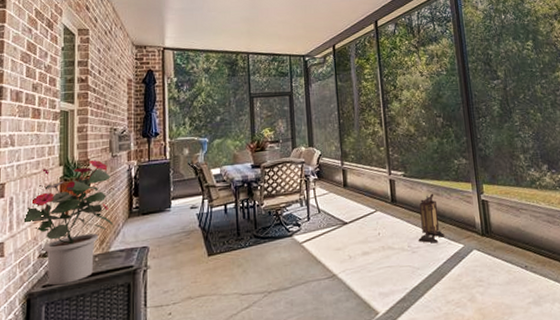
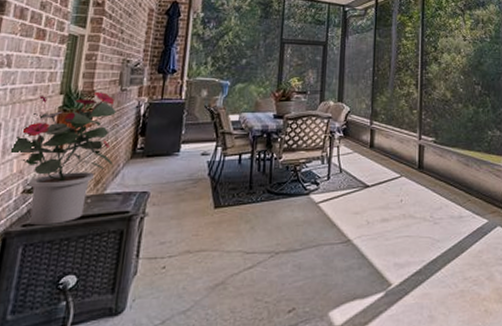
lantern: present [418,193,444,244] -> none [441,163,469,216]

